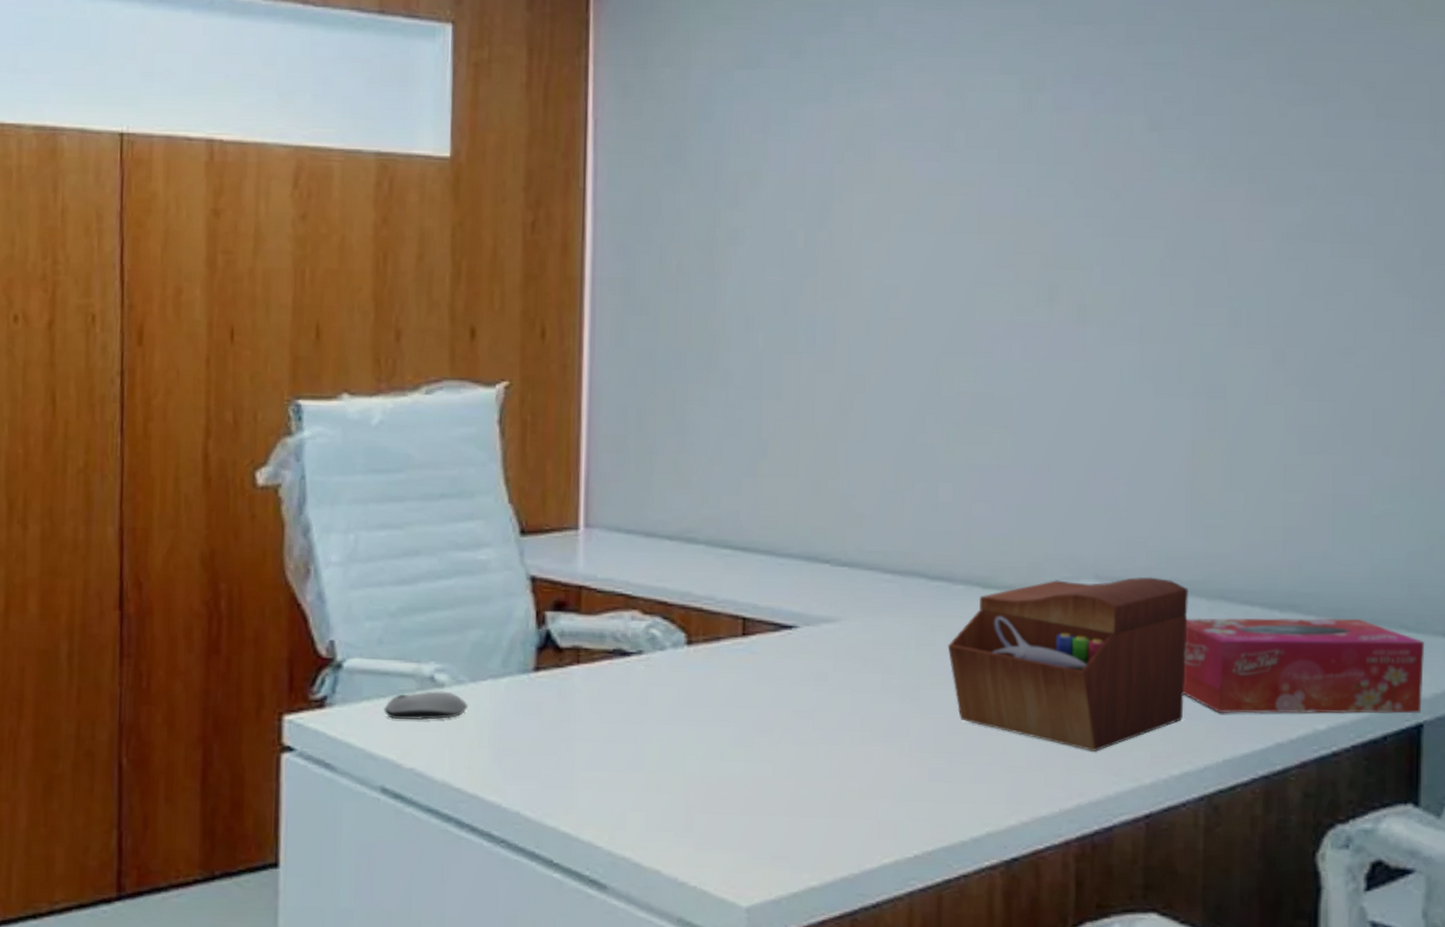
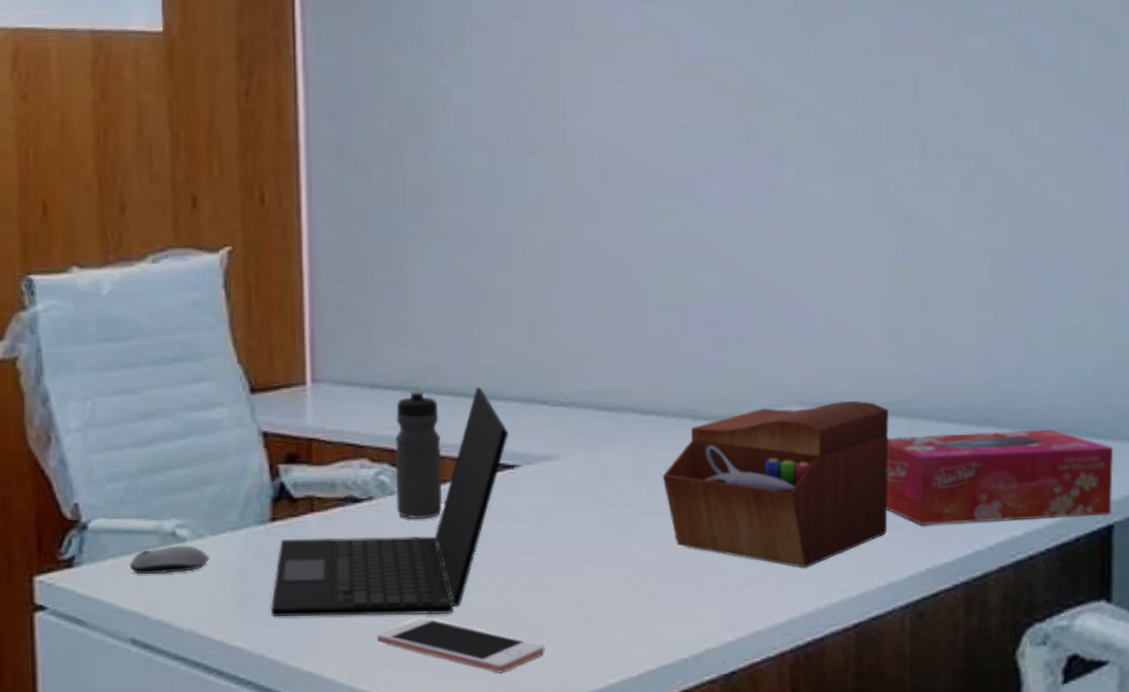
laptop: none [530,541,789,780] -> present [271,386,509,617]
cell phone: none [640,782,816,845] -> present [377,617,545,673]
water bottle: none [666,541,716,677] -> present [394,390,442,520]

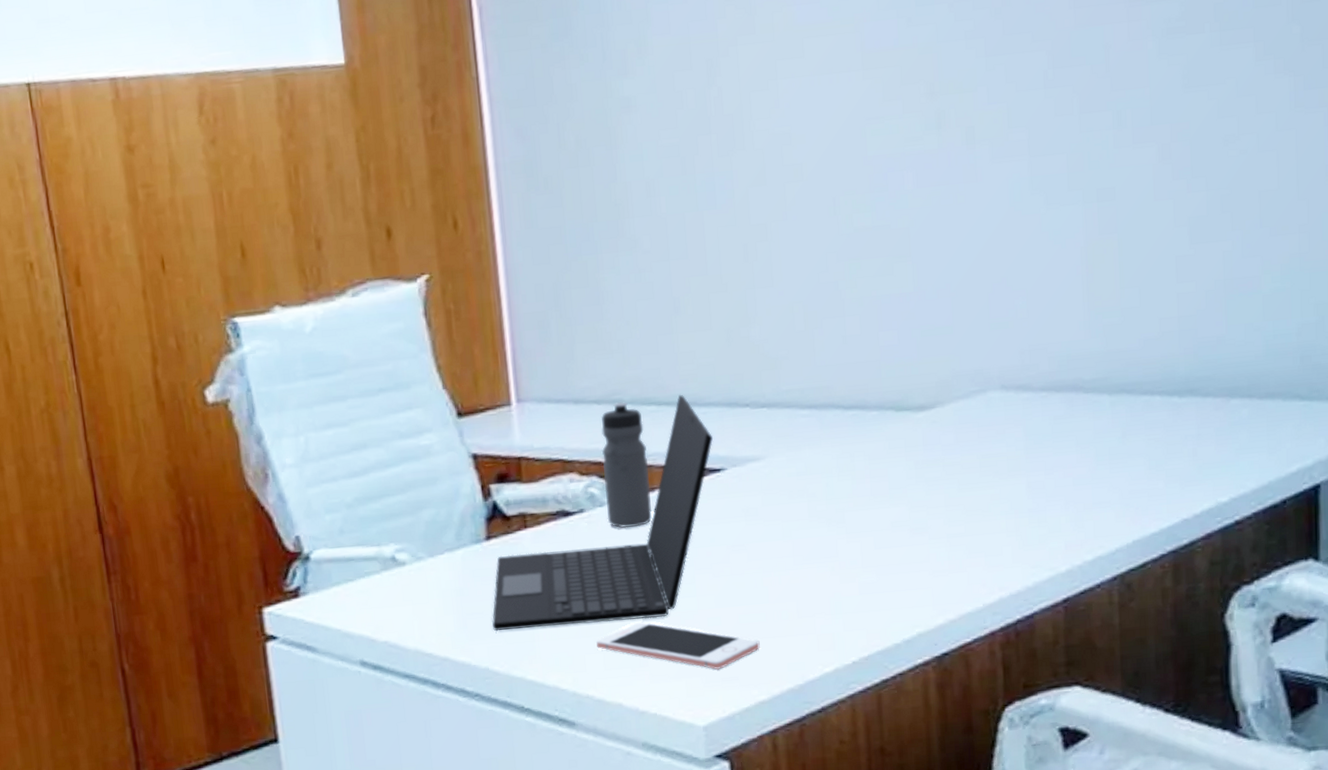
computer mouse: present [129,545,209,574] -> none [353,568,430,599]
sewing box: present [662,400,890,569] -> none [867,380,1093,549]
tissue box: present [886,429,1114,526] -> none [1089,395,1319,499]

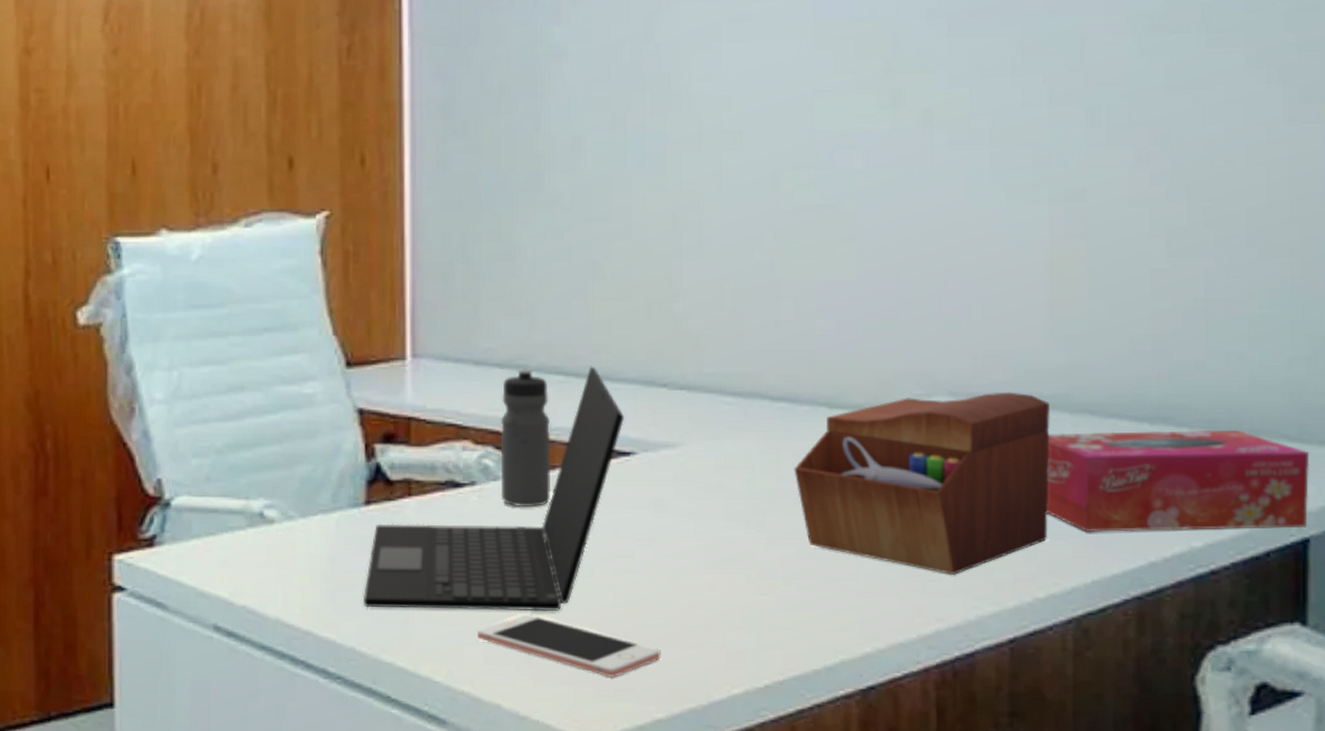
sewing box: none [867,380,1093,549] -> present [794,392,1051,576]
tissue box: none [1089,395,1319,499] -> present [1046,429,1310,533]

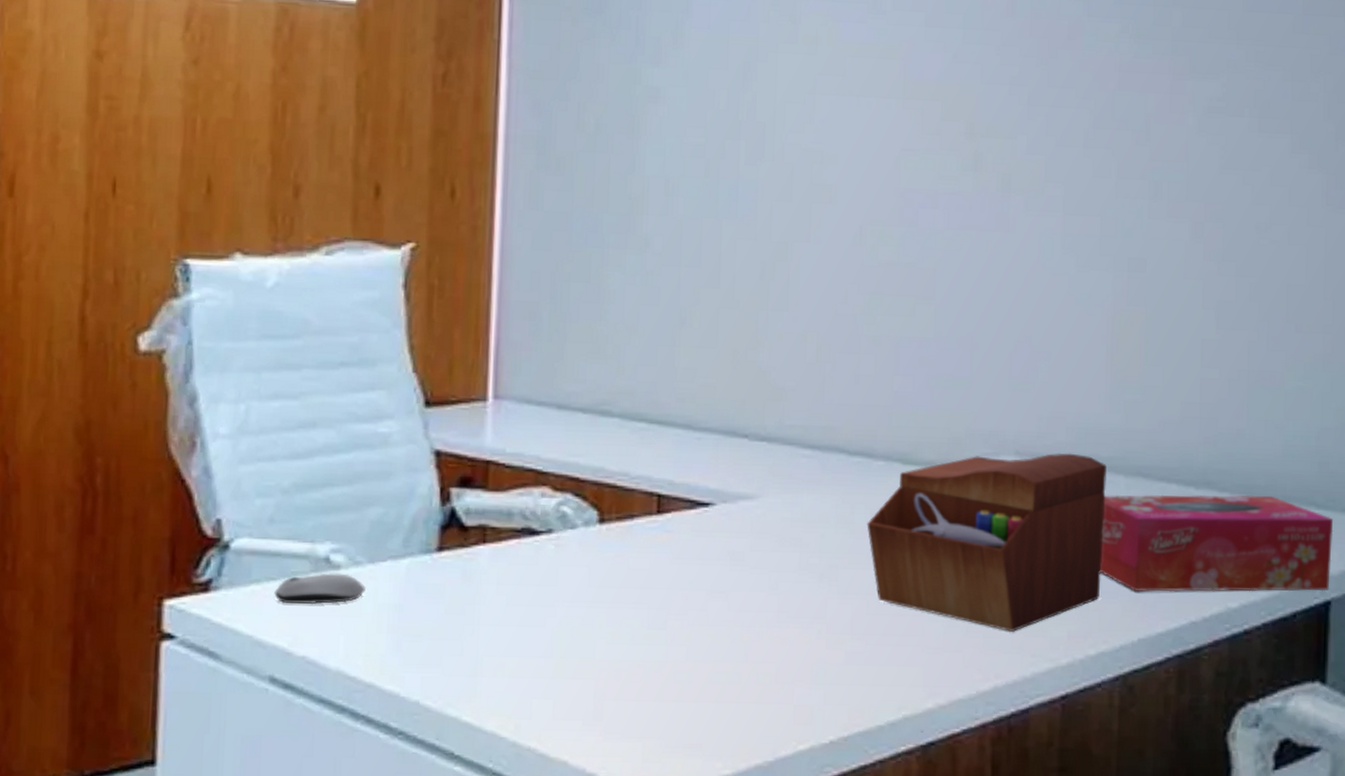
computer mouse: none [214,527,299,558] -> present [274,573,366,605]
laptop: present [364,366,625,612] -> none [431,414,706,665]
cell phone: present [477,614,661,677] -> none [547,667,730,733]
water bottle: present [500,368,550,508] -> none [577,414,631,557]

